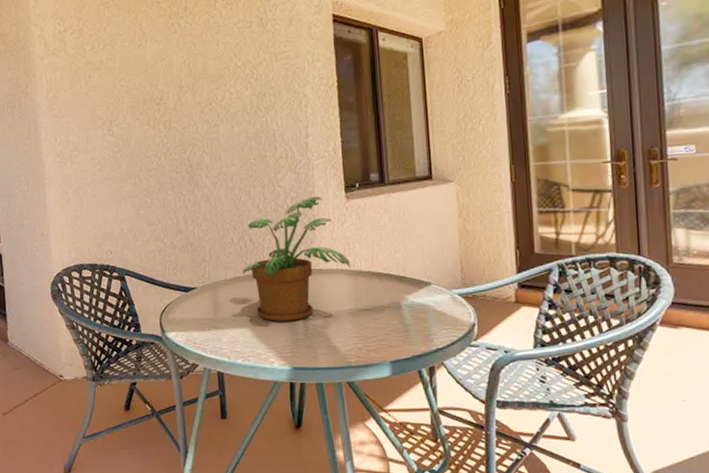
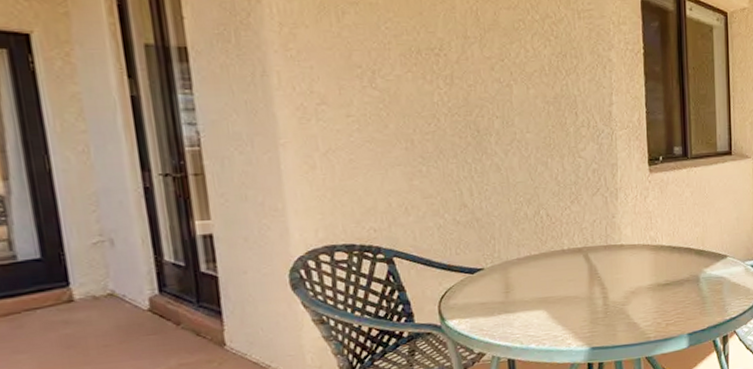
potted plant: present [242,196,350,321] -> none [537,168,652,301]

